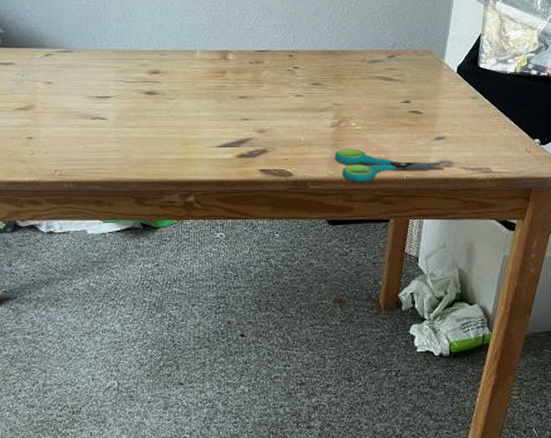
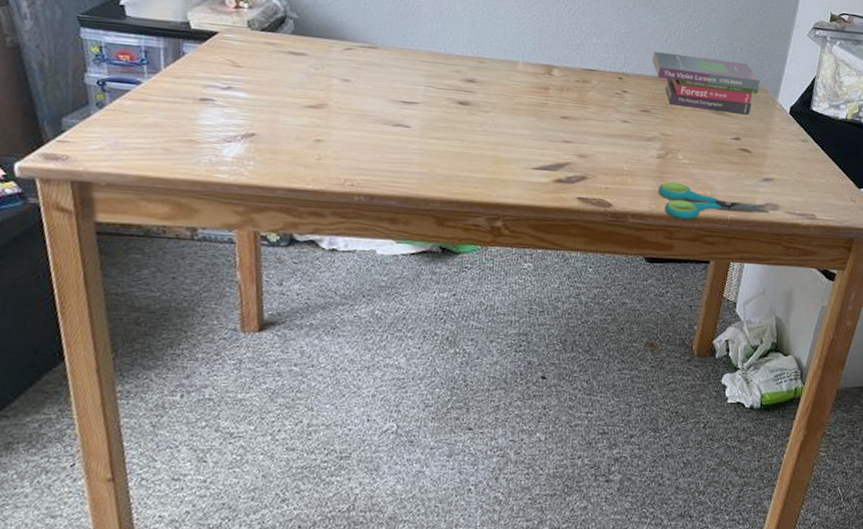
books: none [319,27,426,78] -> present [652,51,761,115]

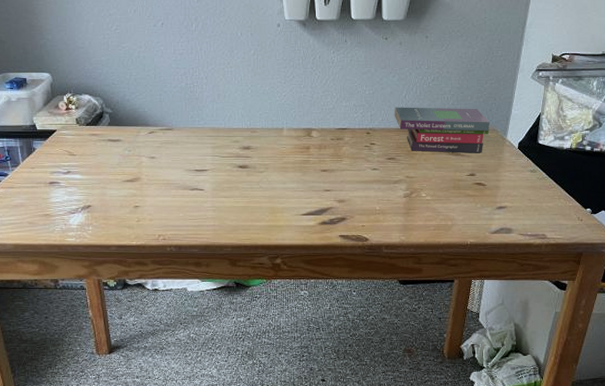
scissors: present [659,182,770,220] -> none [407,216,504,247]

